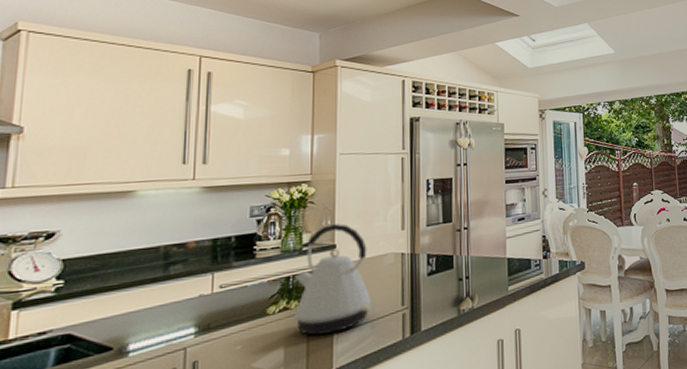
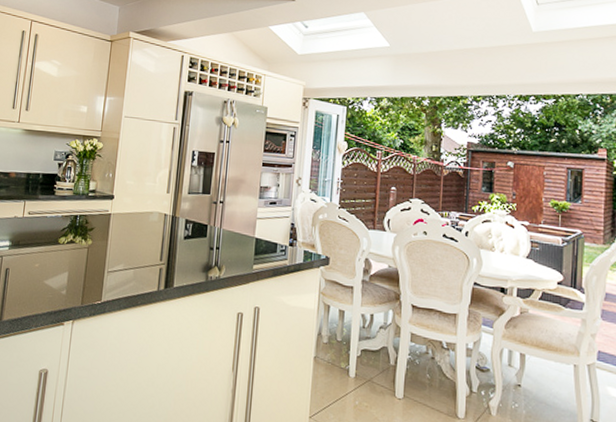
kettle: present [295,224,372,335] -> none [78,177,138,271]

